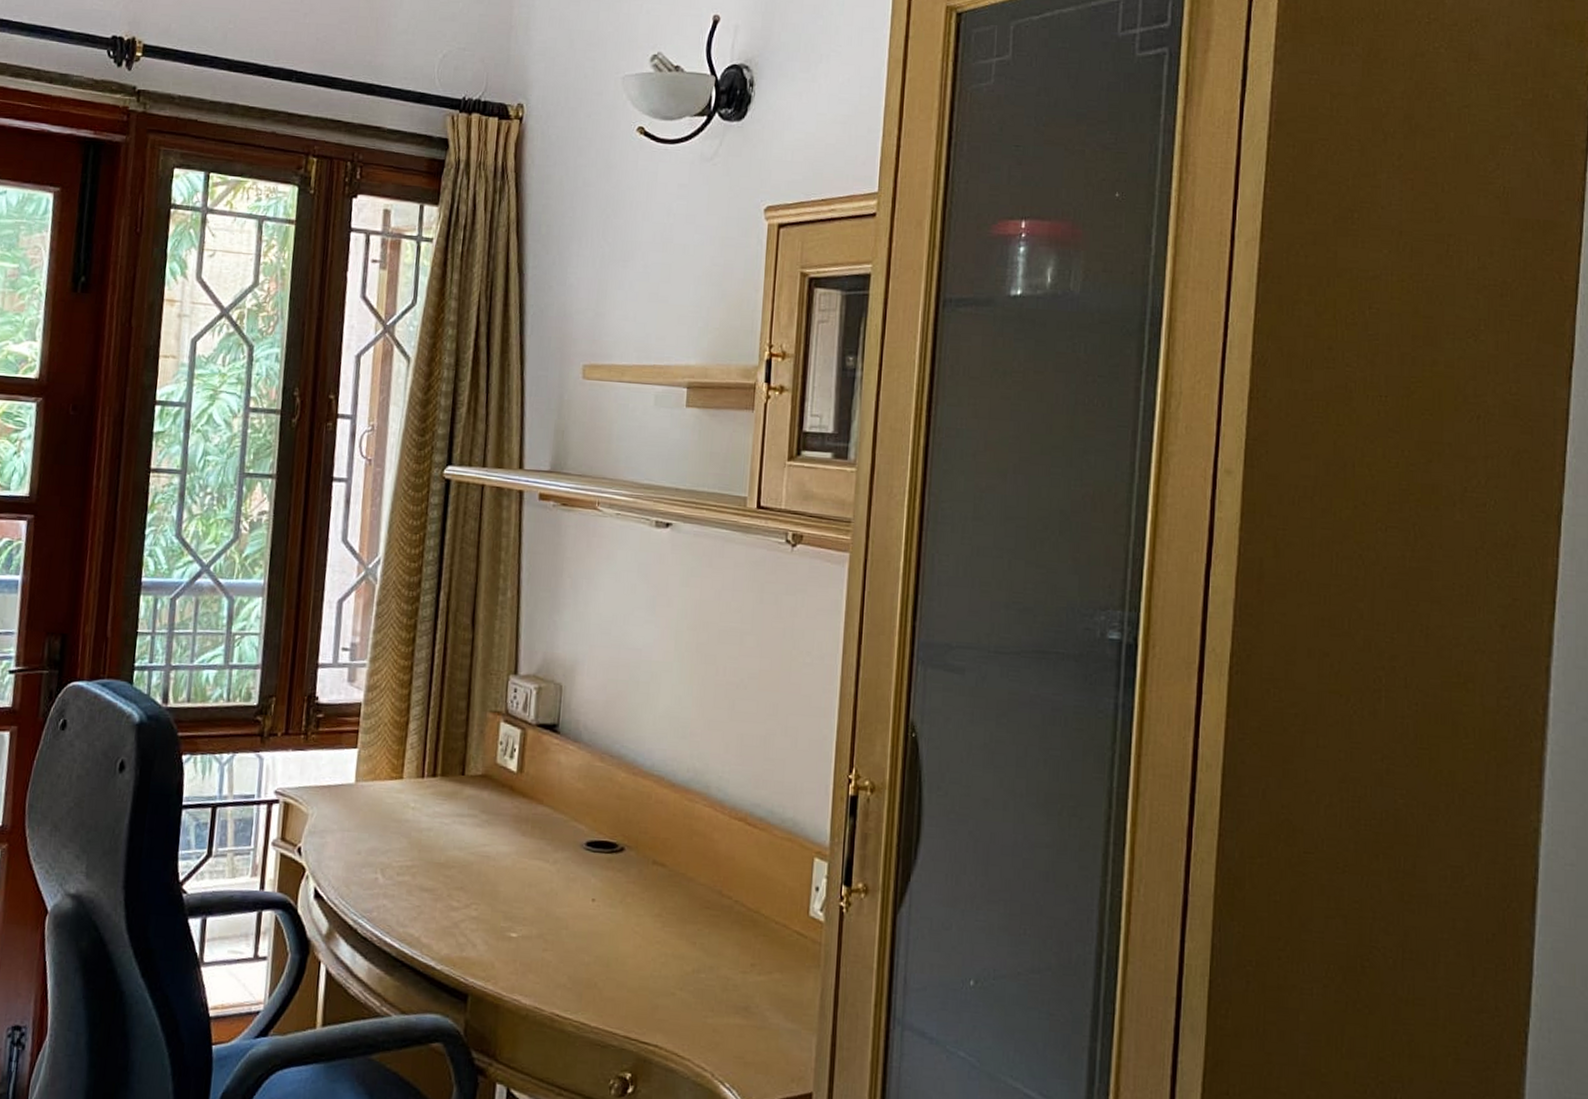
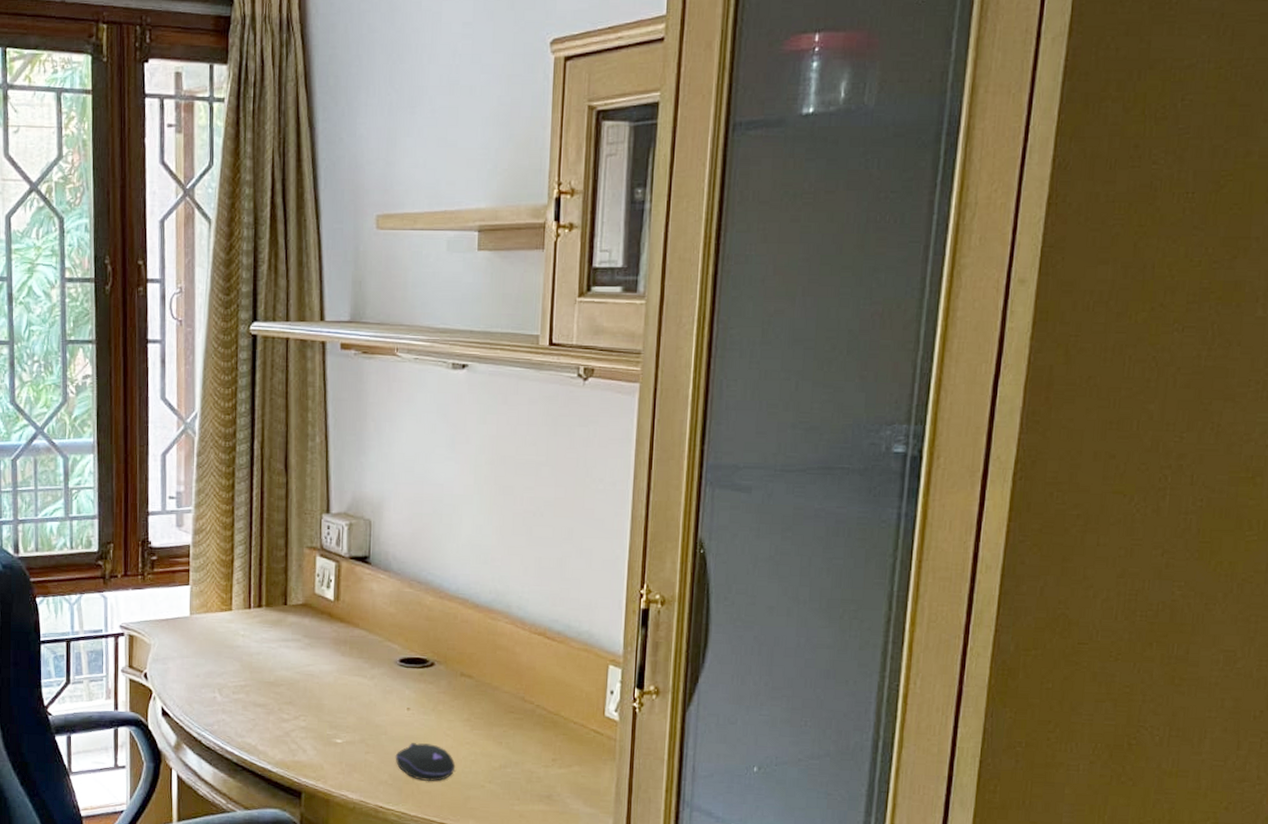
computer mouse: none [576,940,644,987] -> present [395,743,456,782]

